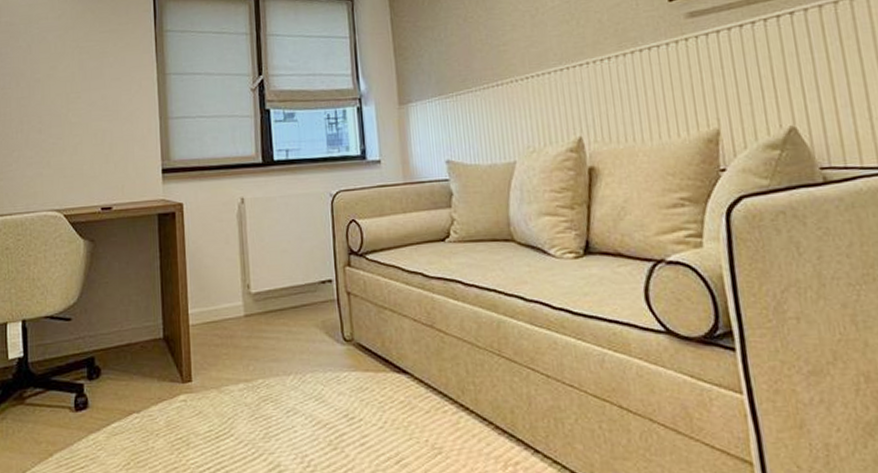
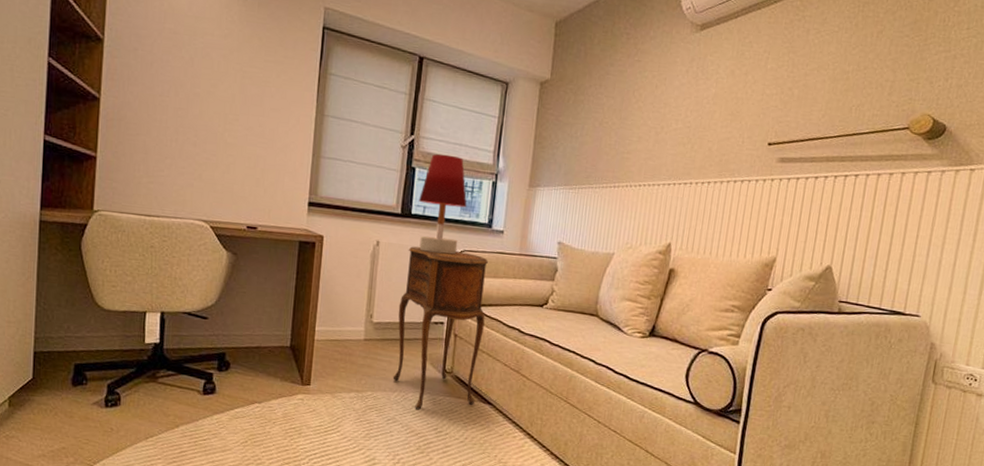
side table: none [277,193,387,394] -> present [392,246,489,410]
table lamp: none [279,87,334,201] -> present [419,154,467,255]

